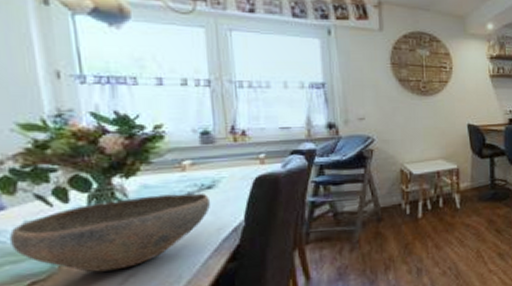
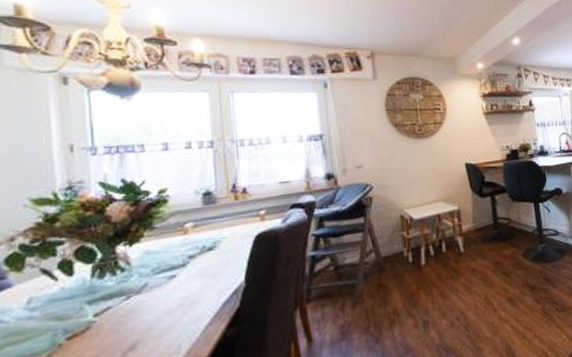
bowl: present [10,193,211,272] -> none [15,255,212,349]

